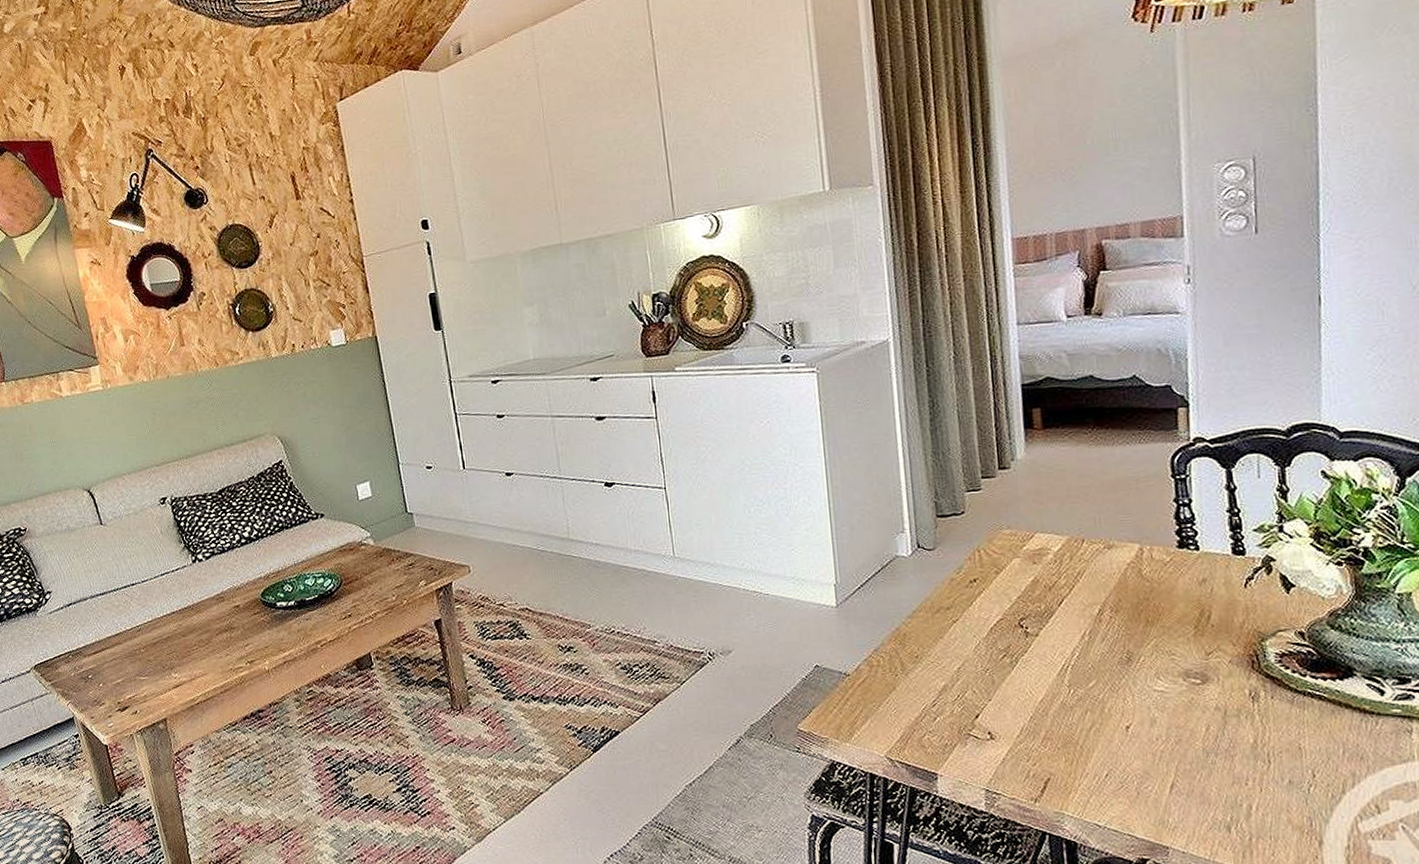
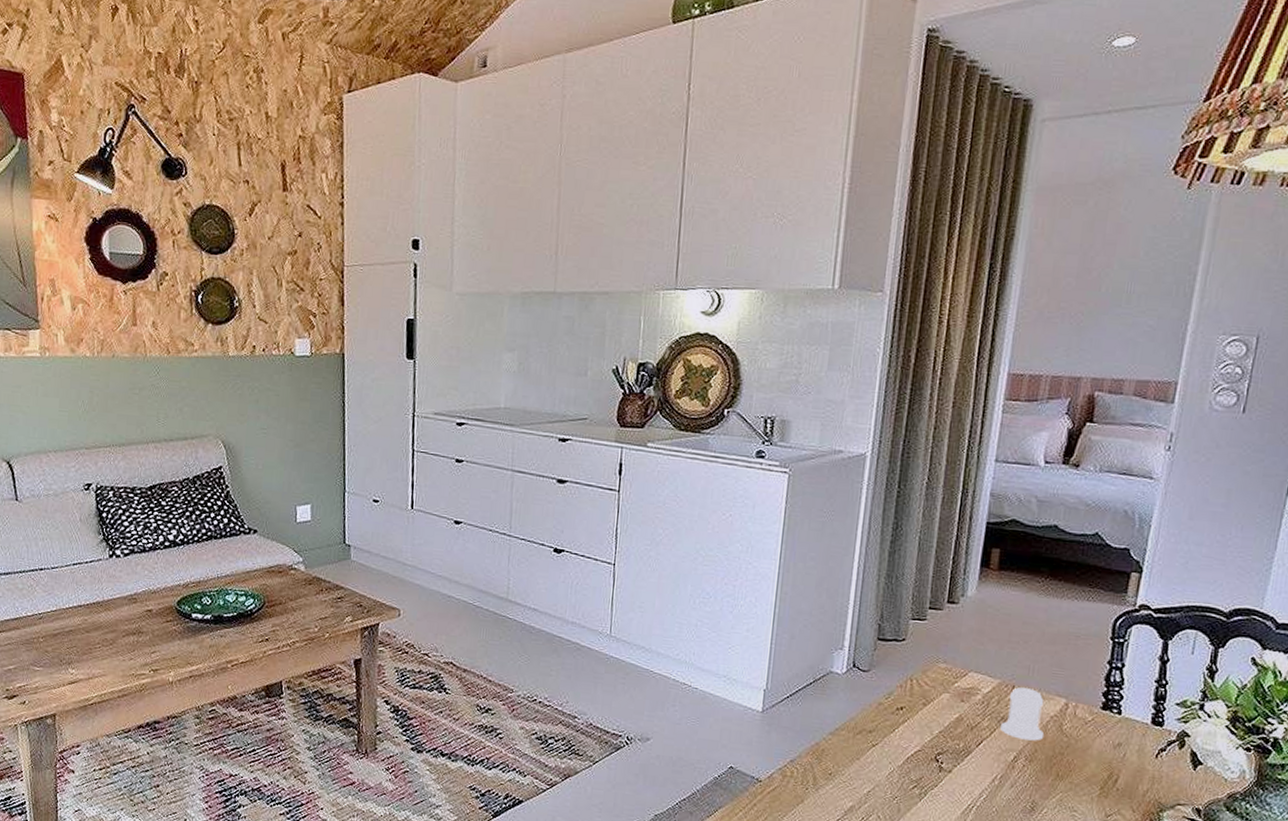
salt shaker: none [1078,539,1125,592] -> present [1000,687,1045,741]

